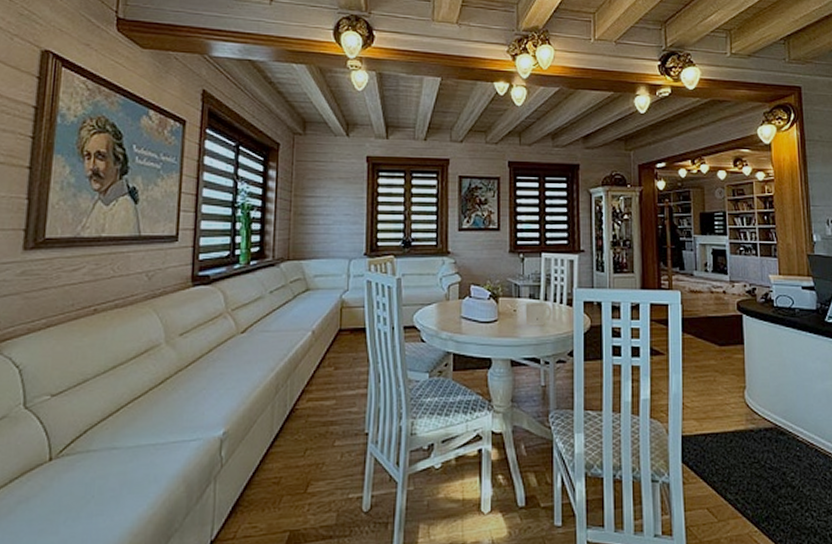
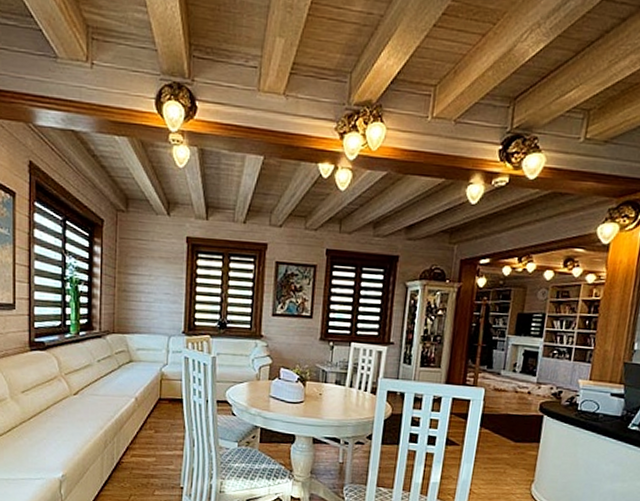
mug: present [525,302,552,326] -> none [329,388,356,410]

